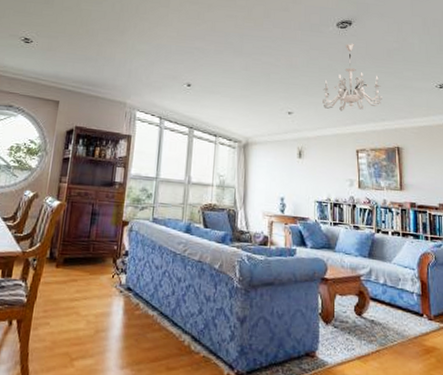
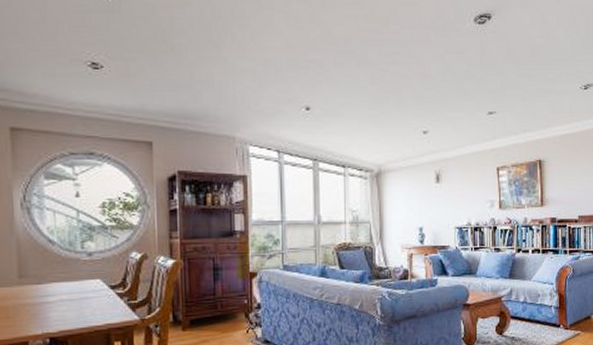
chandelier: present [321,43,382,111] -> none [459,42,524,125]

